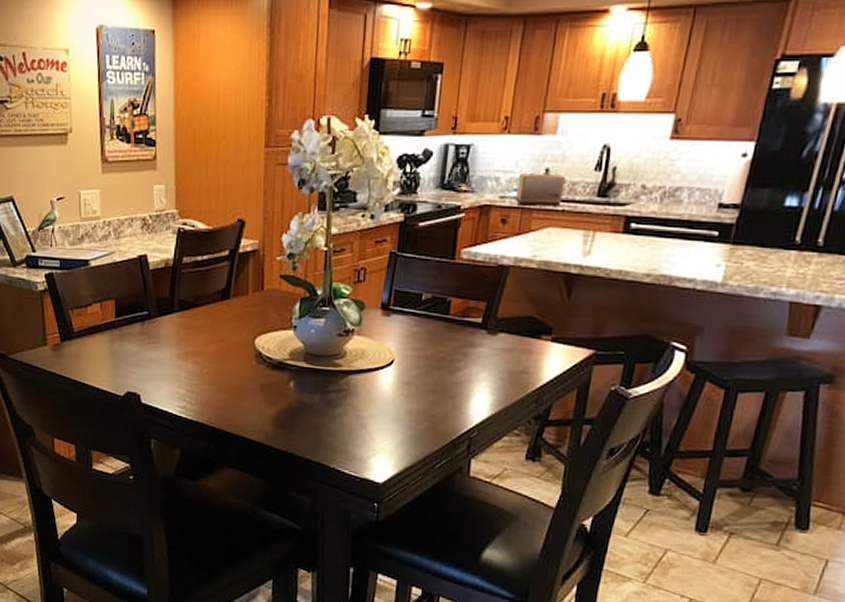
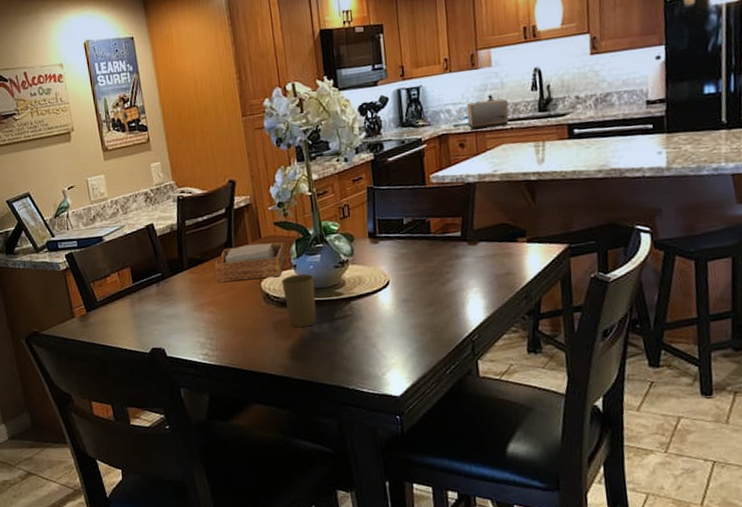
napkin holder: none [206,295,288,337] -> present [214,242,286,283]
cup: none [277,336,314,395] -> present [282,273,317,328]

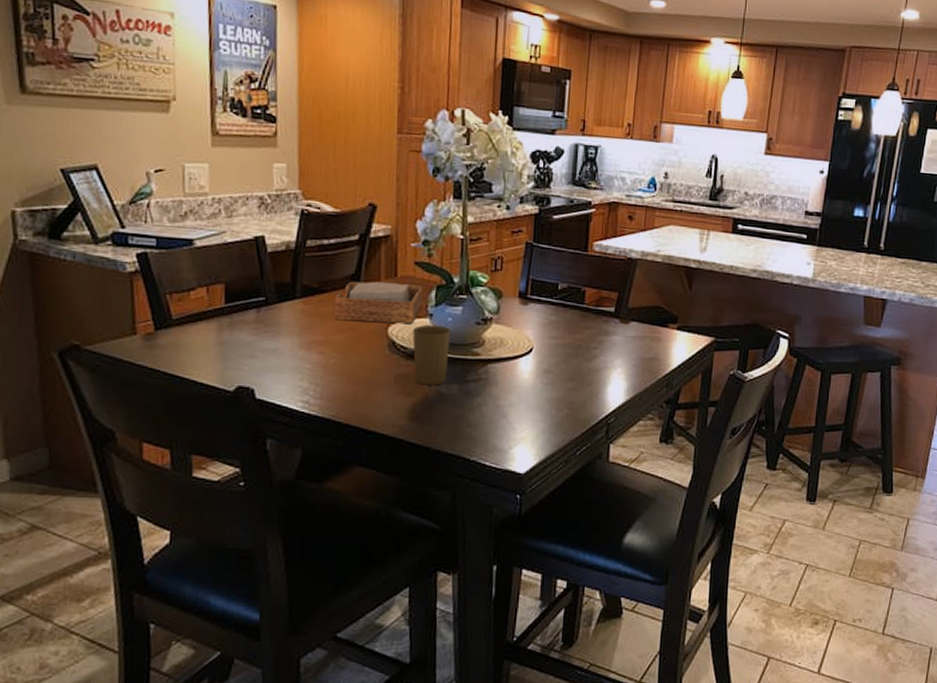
toaster: present [466,99,509,130] -> none [640,175,682,207]

